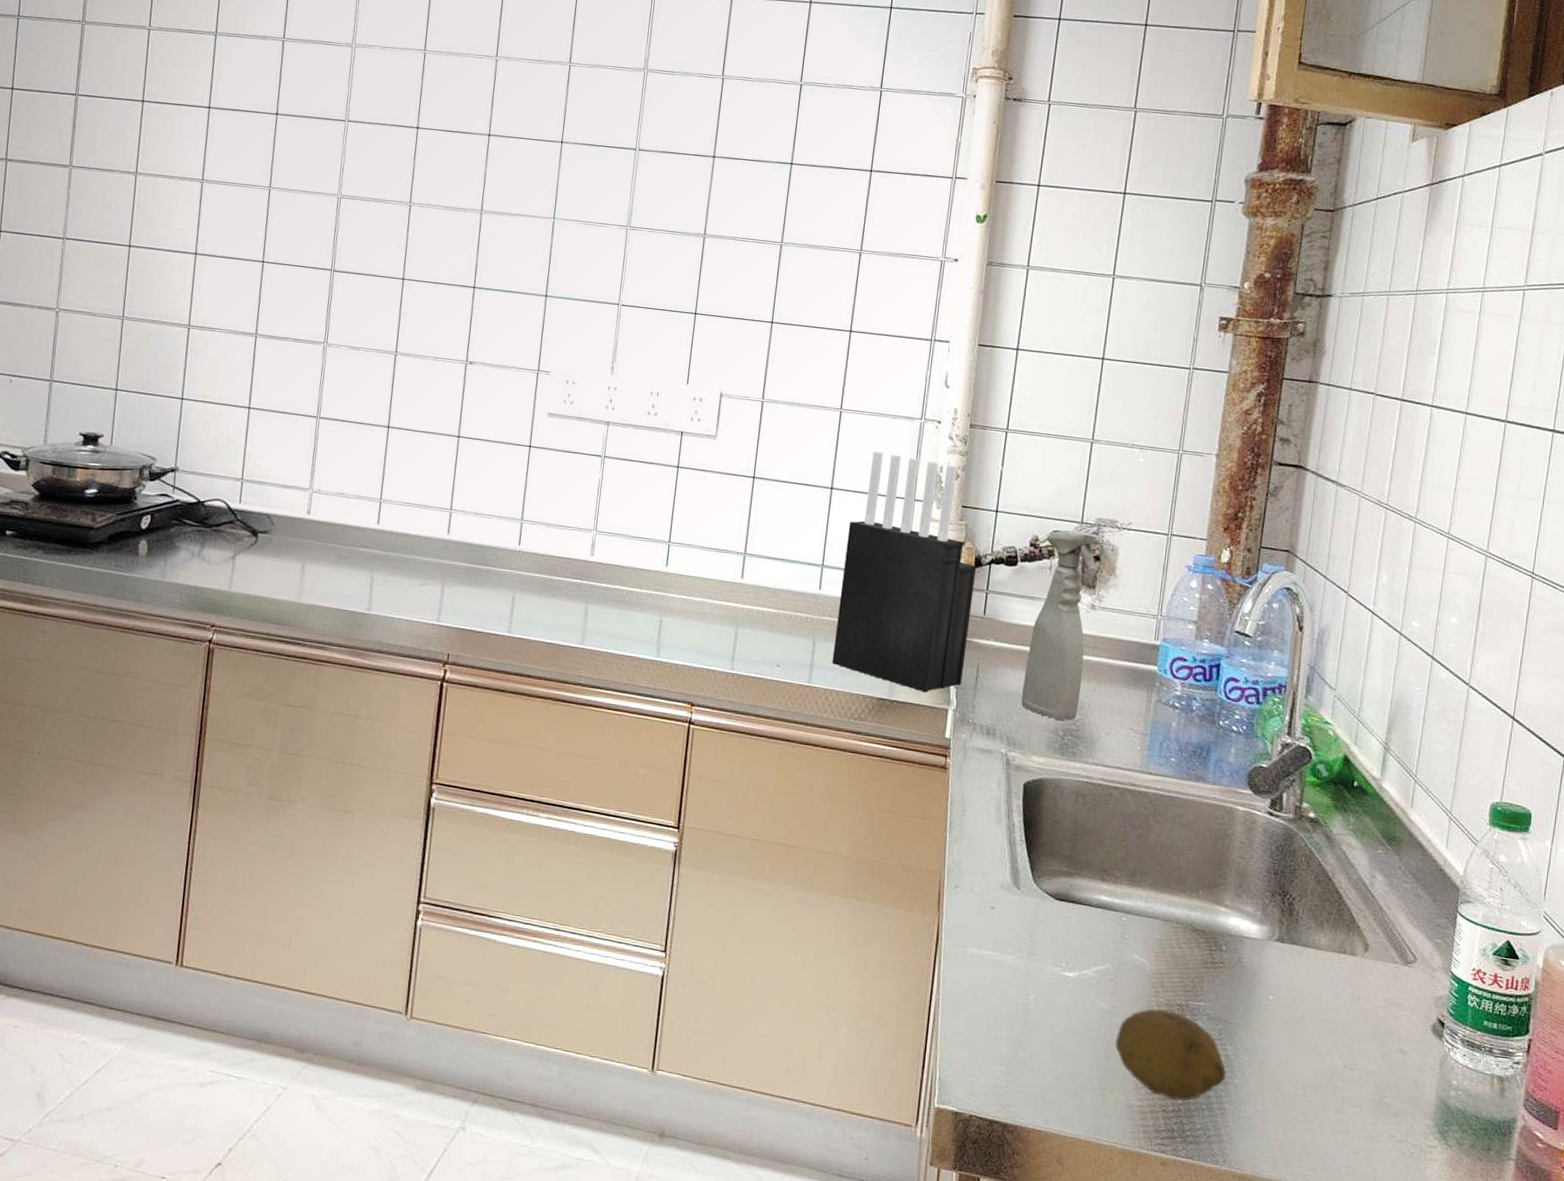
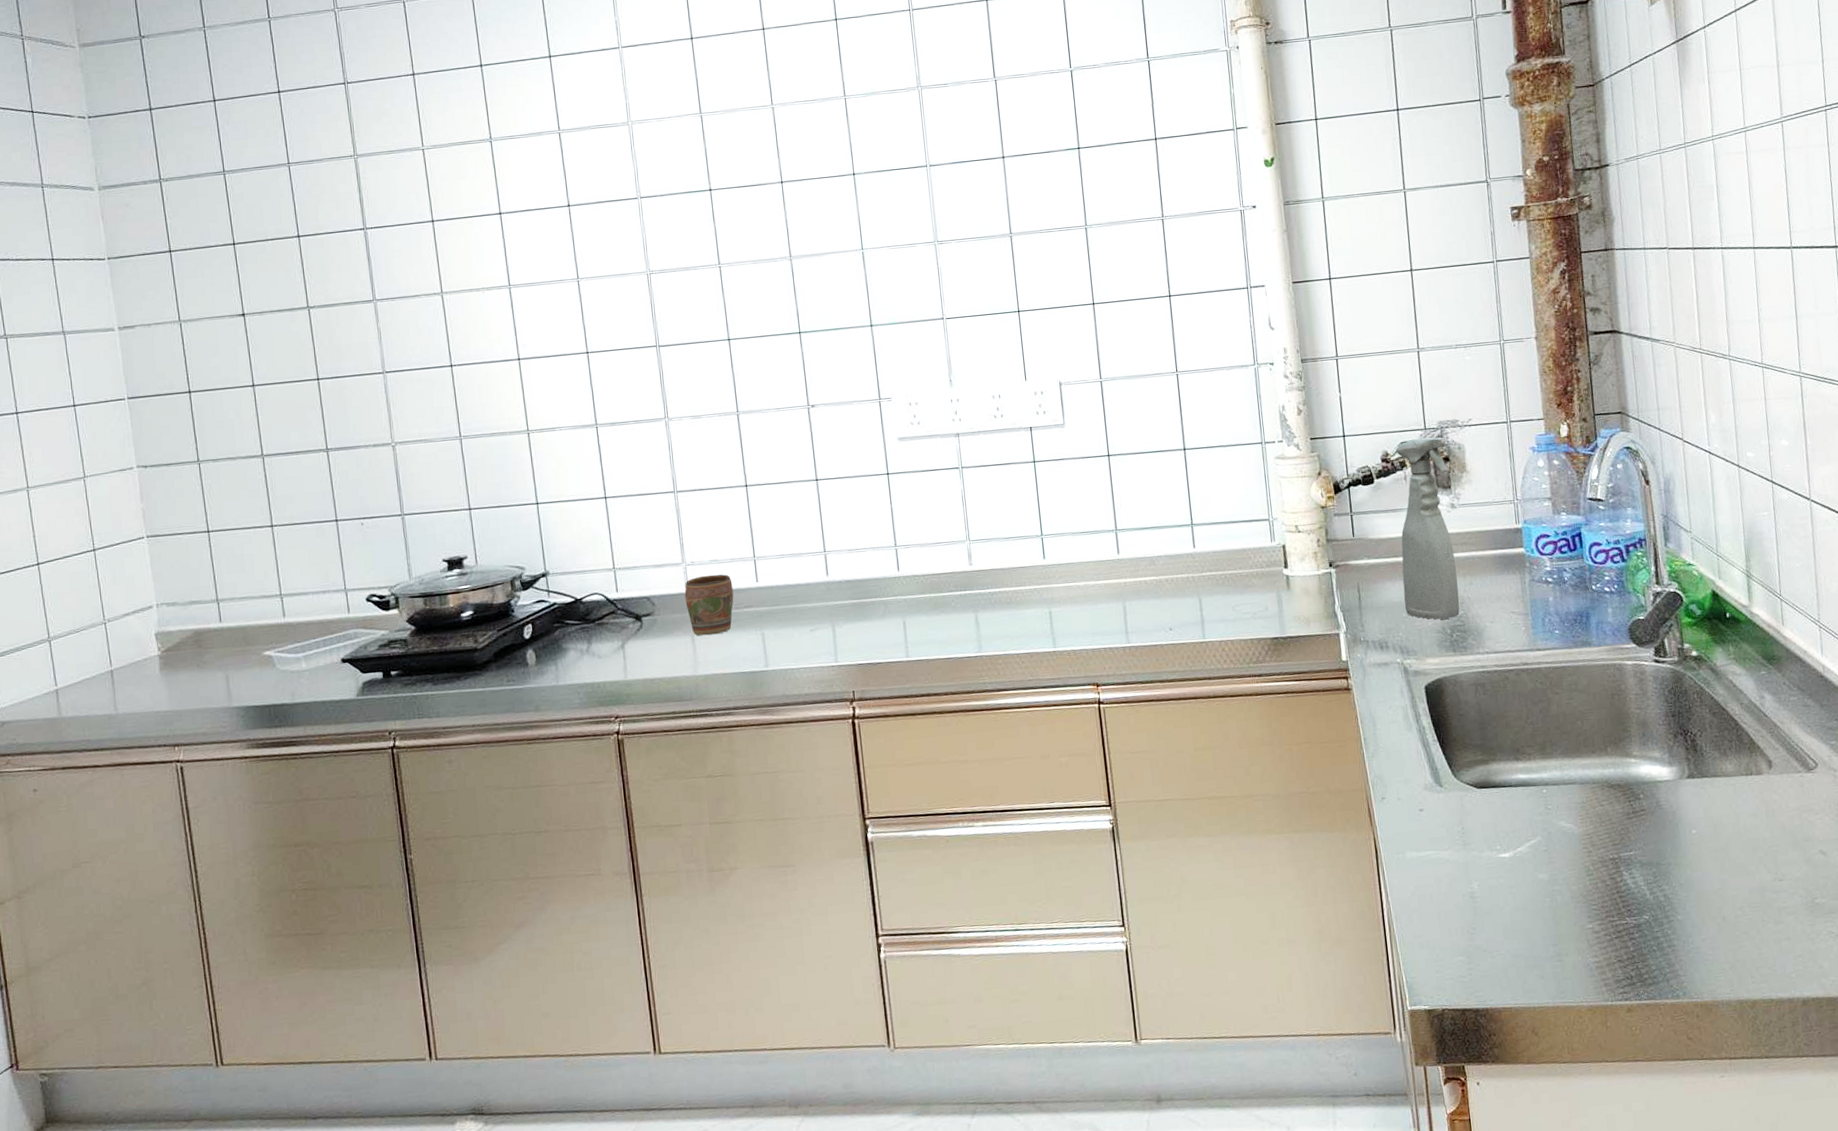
mug: none [303,505,354,567] -> present [684,574,734,636]
knife block: present [832,450,977,693] -> none [1208,402,1346,623]
fruit: present [1115,1008,1226,1101] -> none [1561,866,1669,949]

